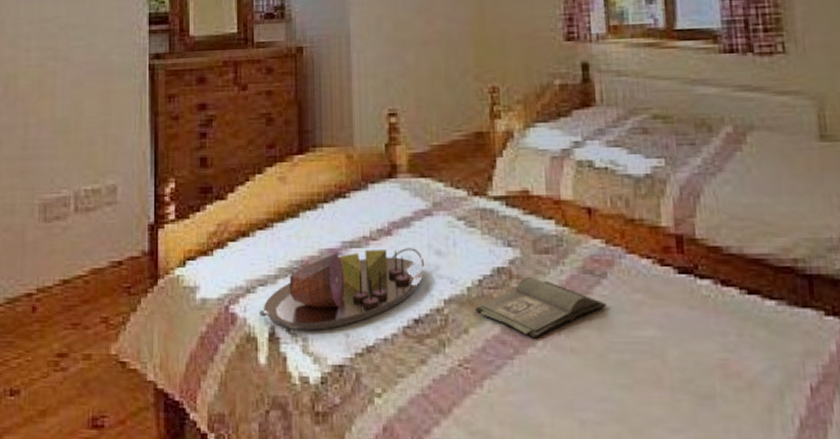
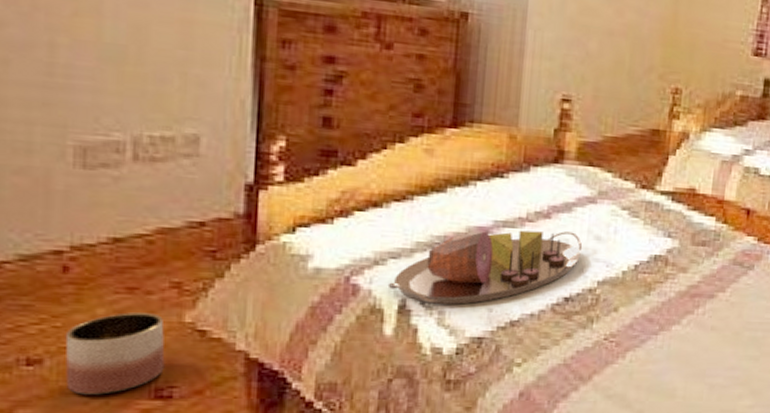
planter: none [34,346,98,423] -> present [65,312,165,395]
hardback book: present [476,276,607,339] -> none [628,264,749,318]

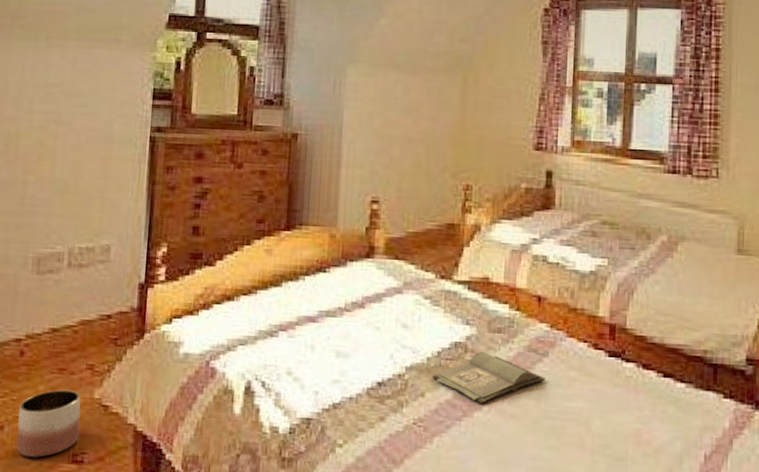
serving tray: present [387,230,583,305] -> none [237,319,392,387]
hardback book: none [628,264,749,318] -> present [433,351,545,404]

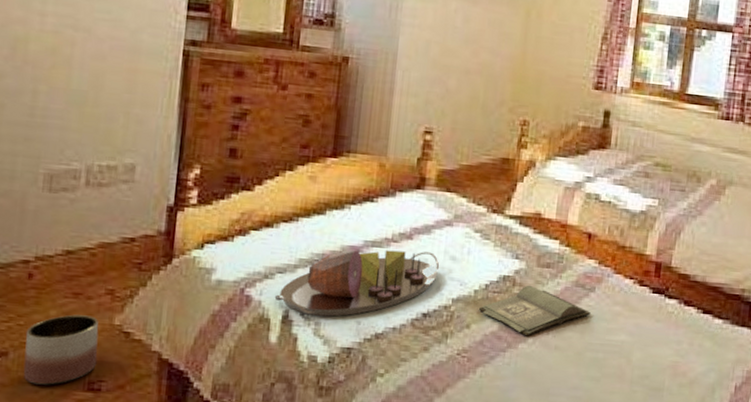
serving tray: none [237,319,392,387] -> present [274,250,440,317]

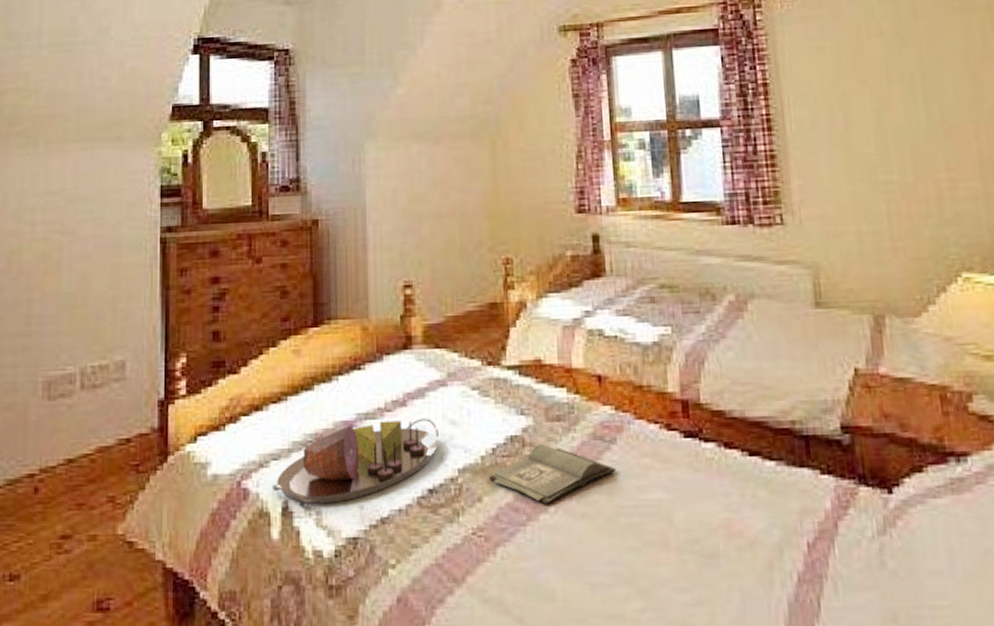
planter: present [23,314,99,385] -> none [35,527,104,608]

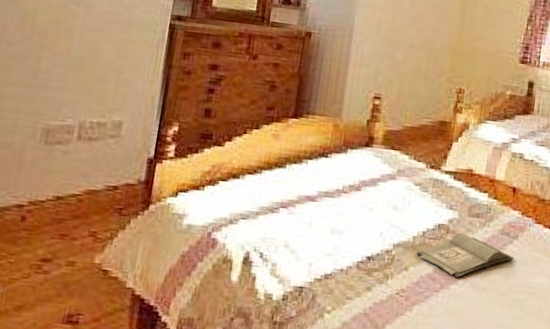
serving tray: present [272,418,440,504] -> none [237,199,383,259]

